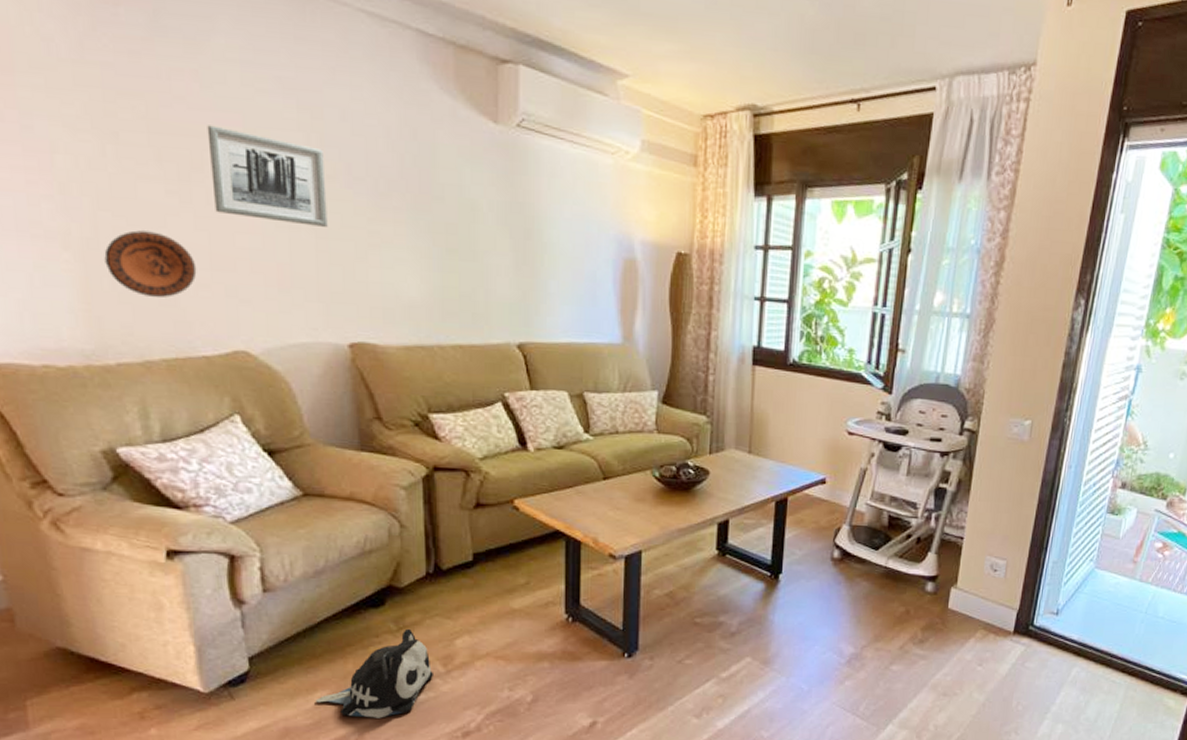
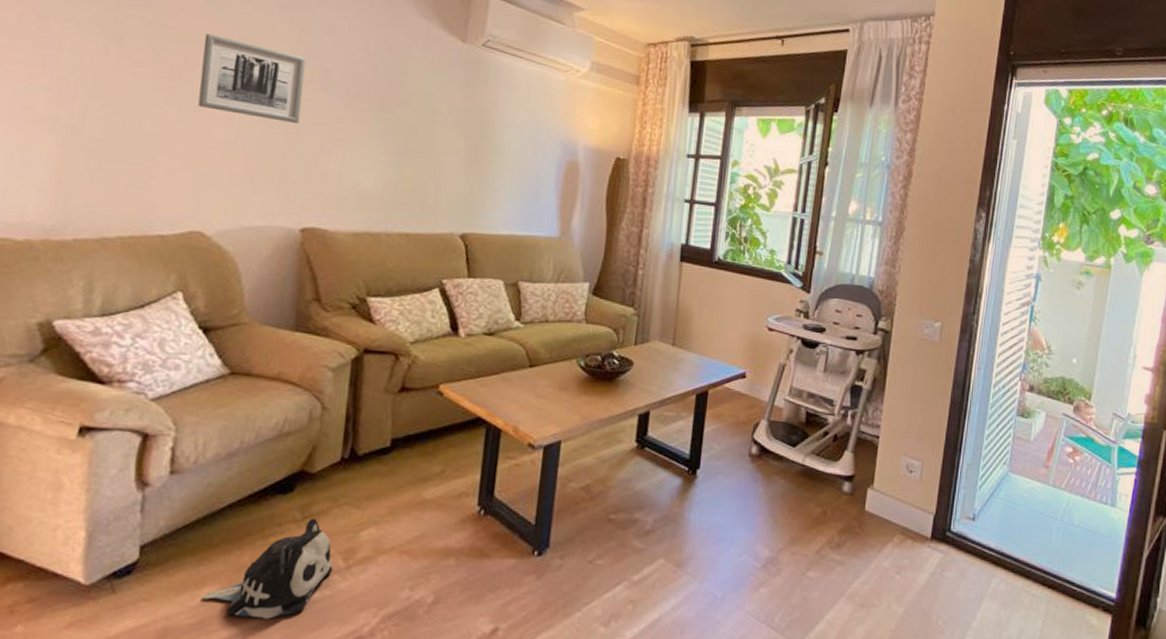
decorative plate: present [104,230,197,298] -> none [84,119,170,180]

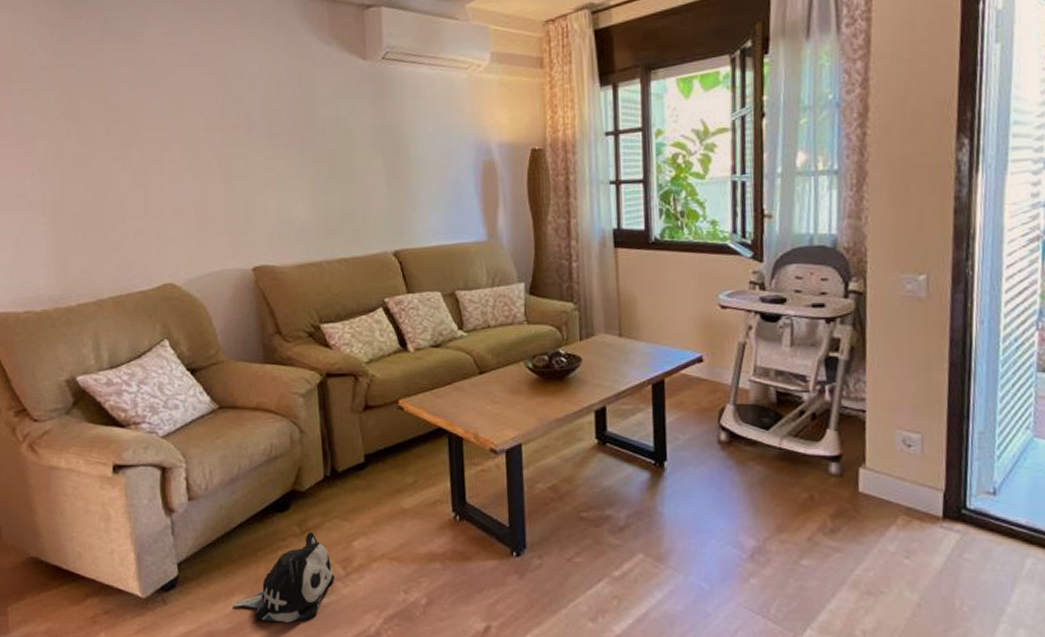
wall art: present [197,33,306,123] -> none [142,99,233,170]

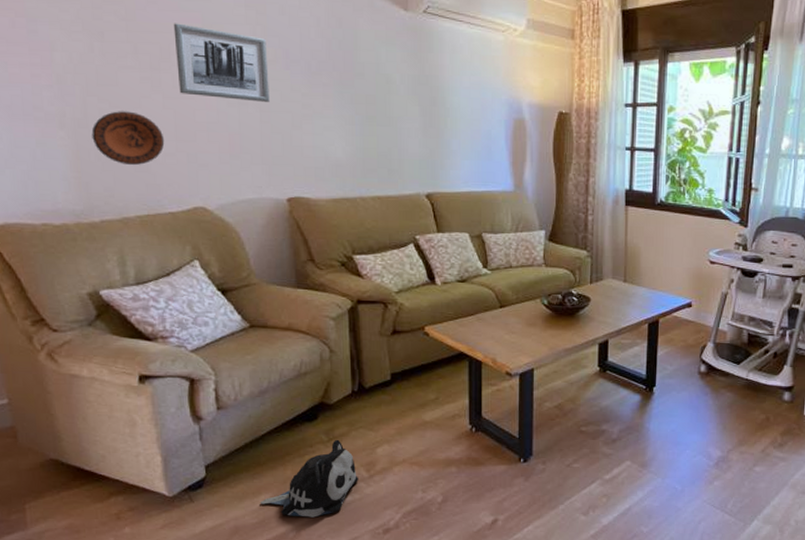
decorative plate: none [69,191,135,246] -> present [91,111,165,166]
wall art: none [142,99,233,170] -> present [173,23,270,102]

